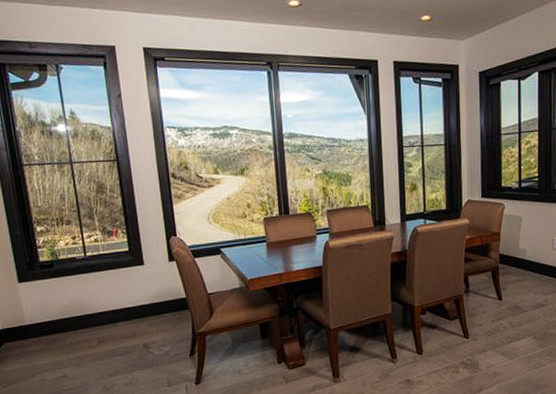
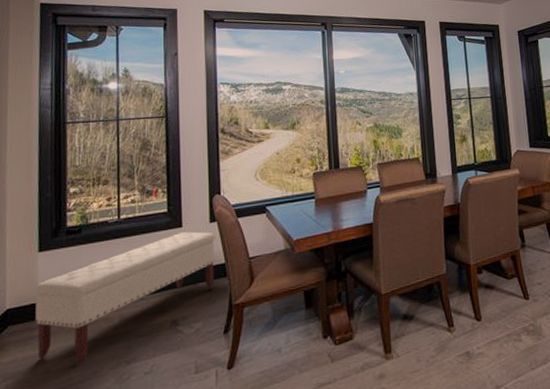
bench: none [21,269,178,376] -> present [35,231,215,365]

